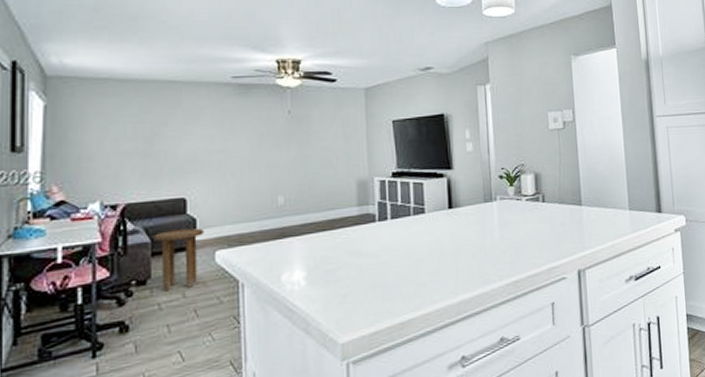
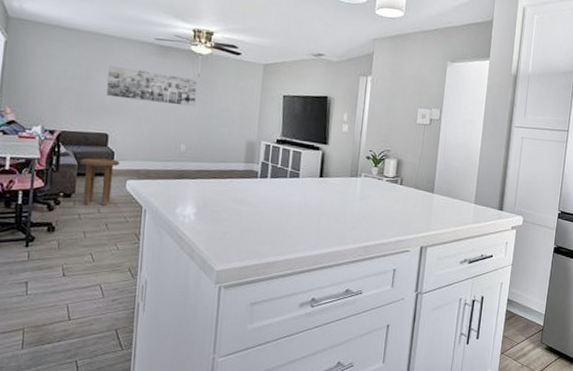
wall art: none [179,115,289,153] -> present [107,65,197,107]

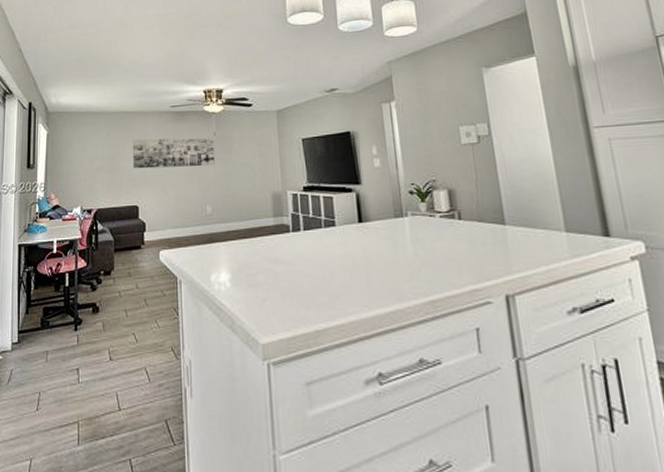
side table: present [81,157,120,206] -> none [117,231,151,282]

